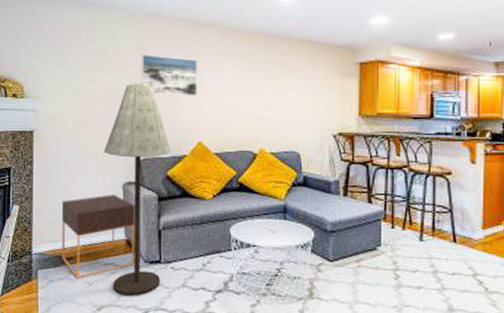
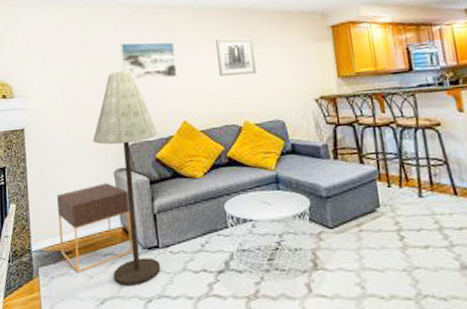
wall art: none [241,62,279,102] -> present [216,38,257,77]

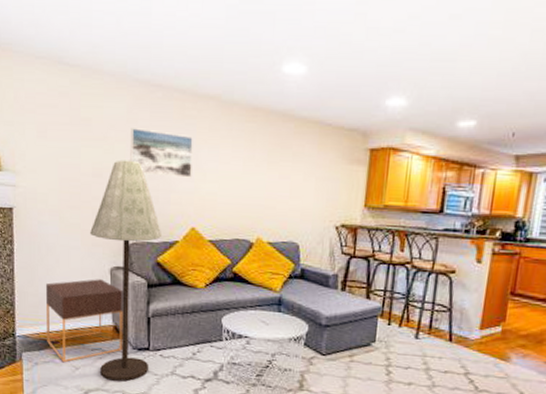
wall art: present [216,38,257,77] -> none [239,142,282,188]

